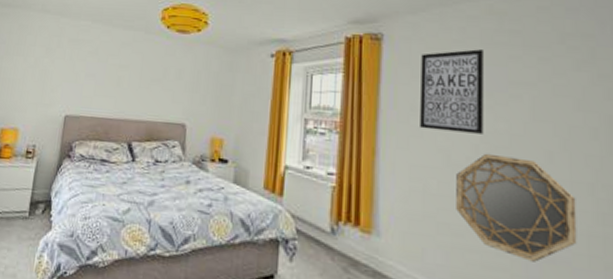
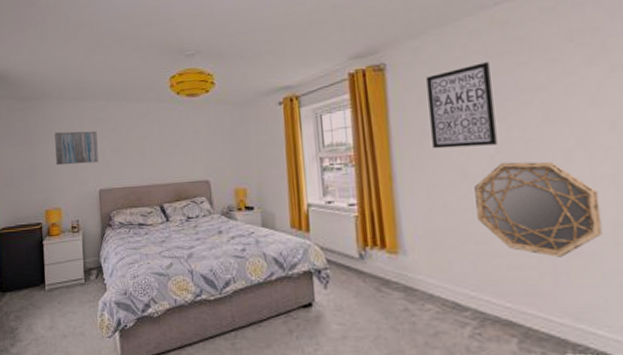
wall art: none [23,46,74,86] -> present [55,131,99,166]

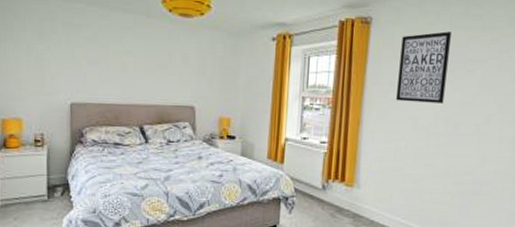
wall art: present [55,131,99,166] -> none [17,32,72,73]
home mirror: present [474,161,603,257] -> none [417,118,501,196]

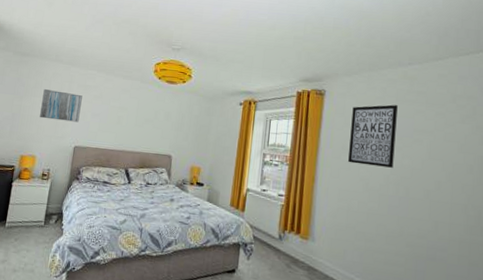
wall art: none [17,32,72,73] -> present [40,89,82,123]

